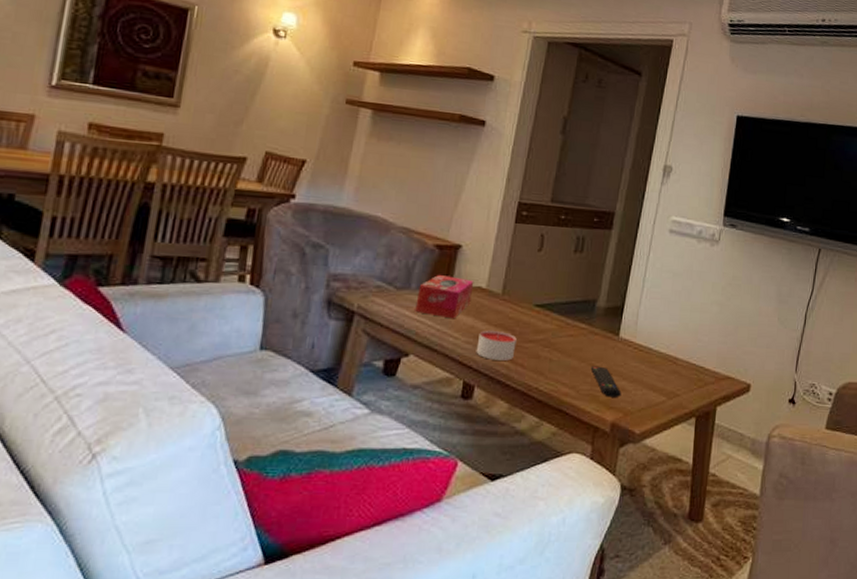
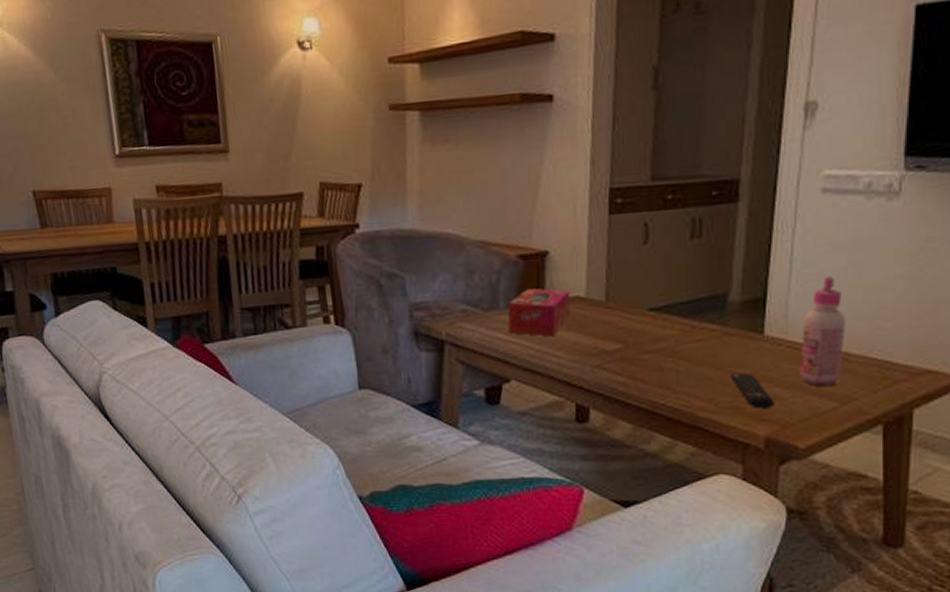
candle: present [476,330,517,361] -> none [584,343,632,378]
glue bottle: none [641,296,677,384] -> present [800,276,846,387]

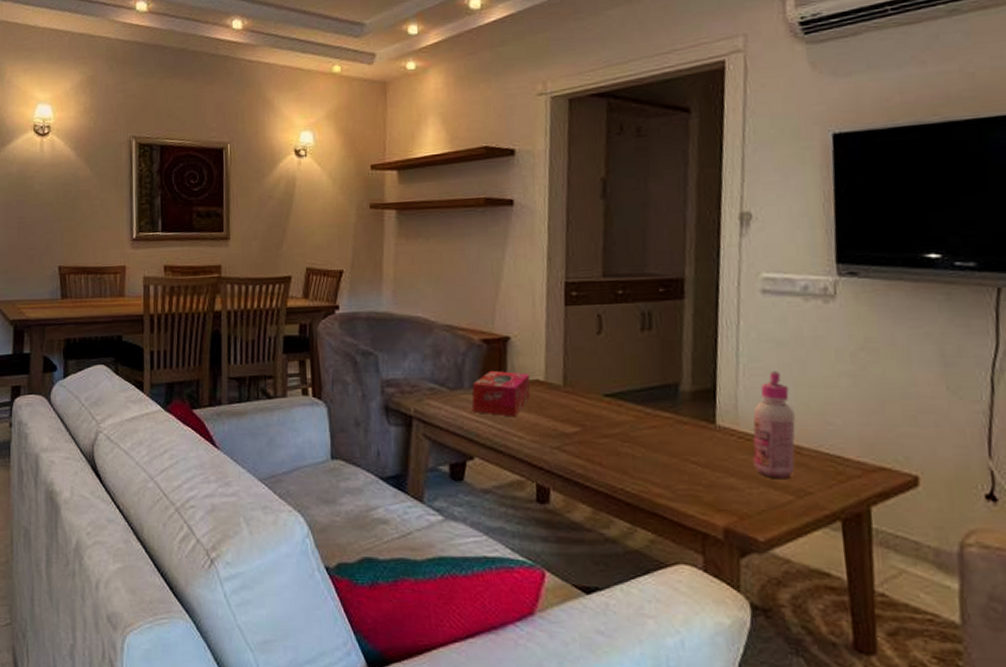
remote control: present [730,372,775,408] -> none [685,461,731,498]

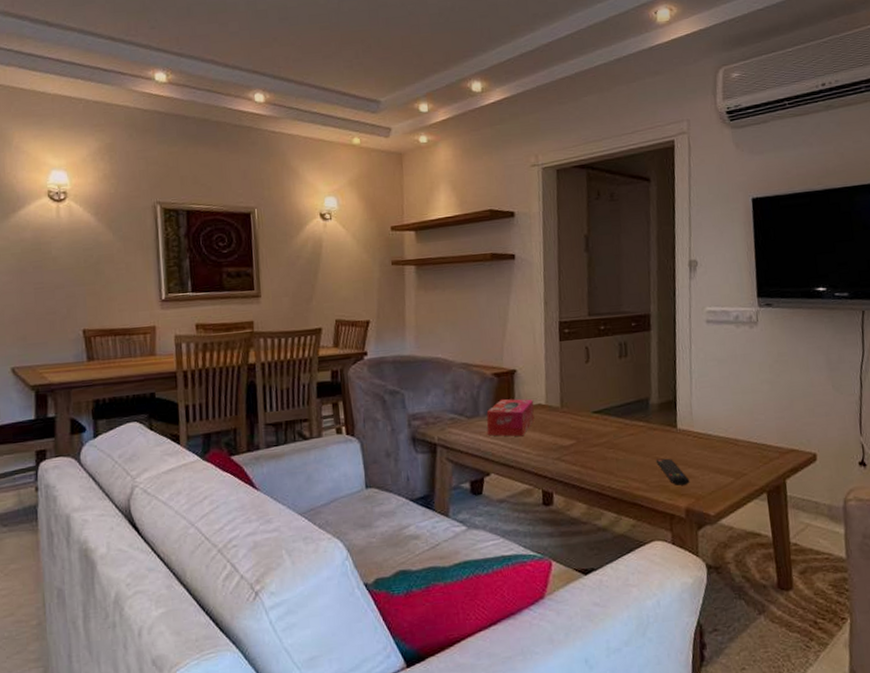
remote control: none [685,461,731,498] -> present [656,458,690,486]
glue bottle: present [752,371,796,480] -> none [703,383,734,467]

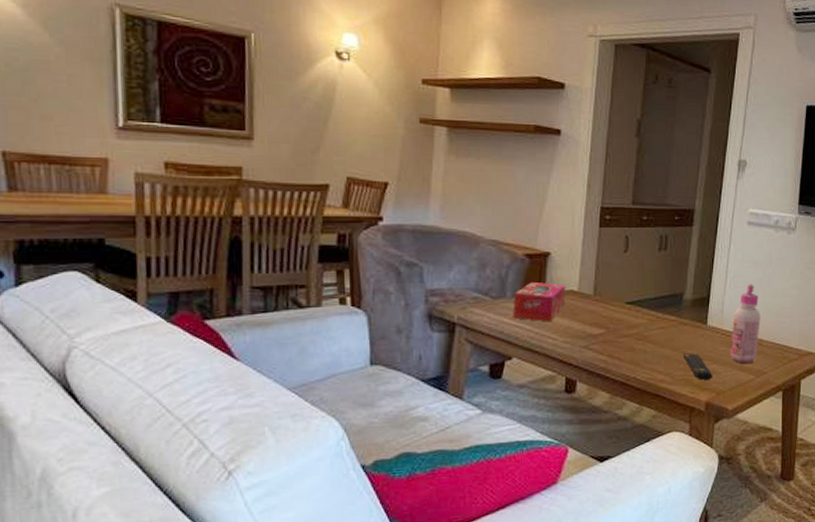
glue bottle: none [703,383,734,467] -> present [730,284,761,364]

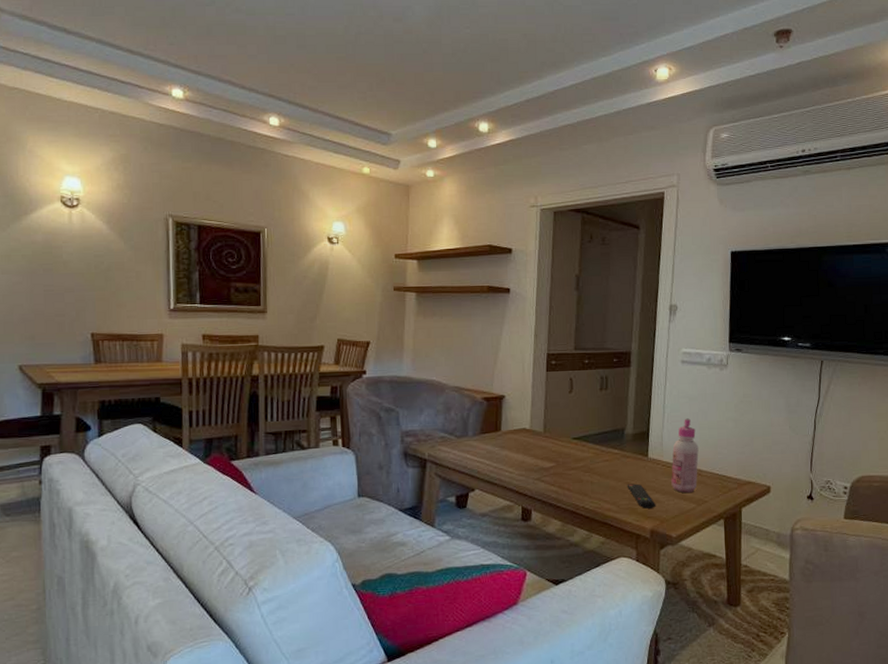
tissue box: present [513,281,566,322] -> none [474,421,520,457]

